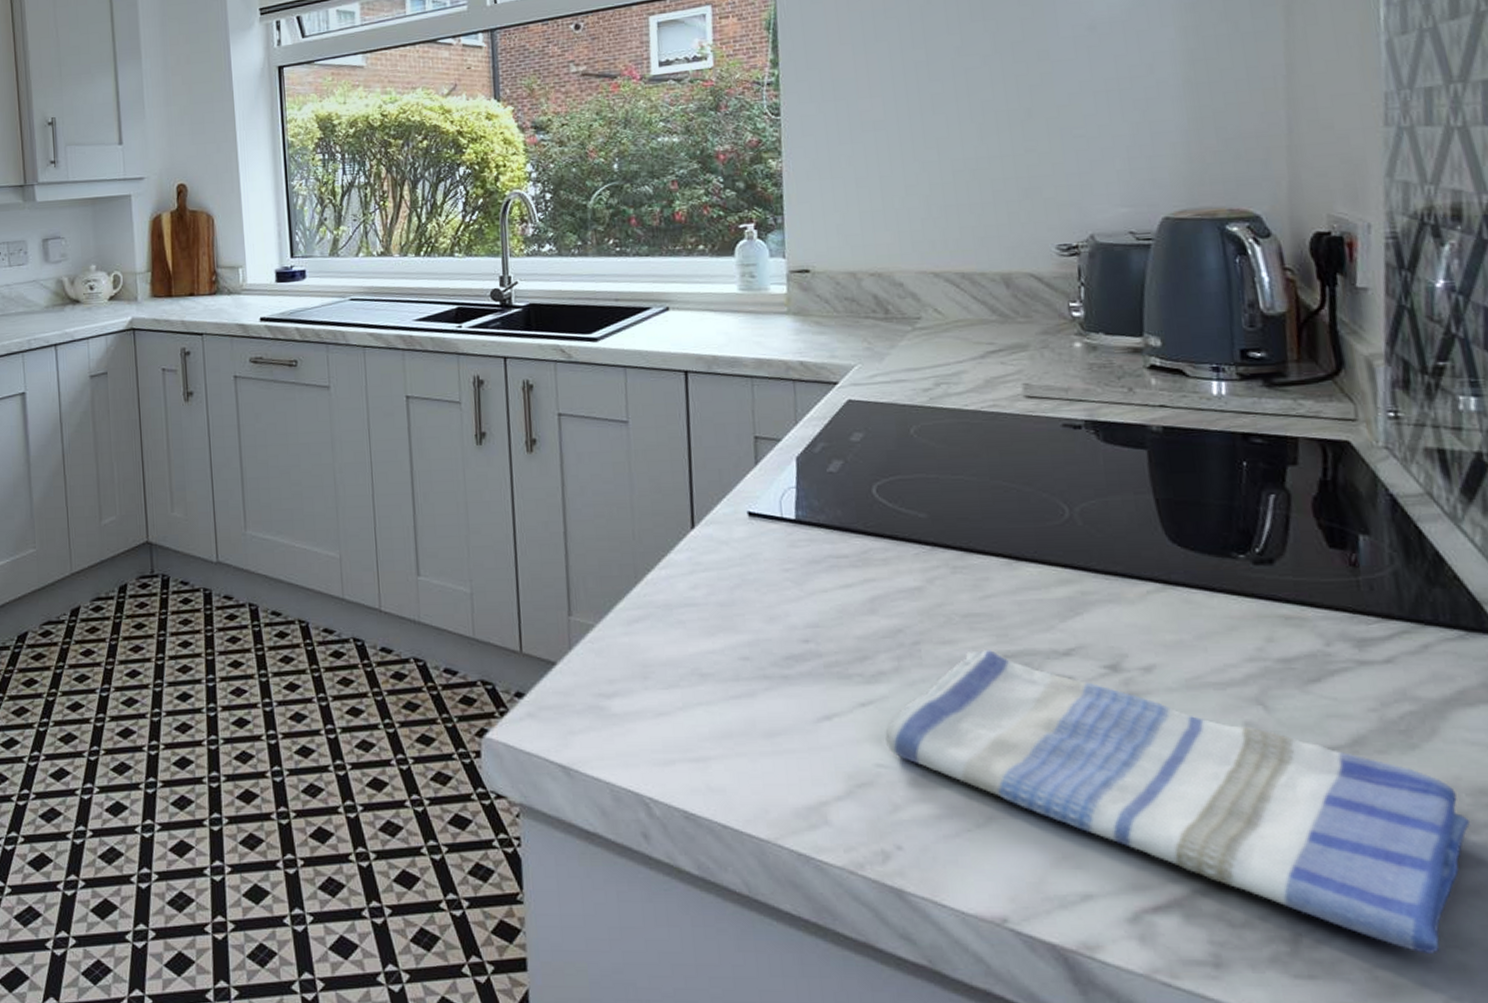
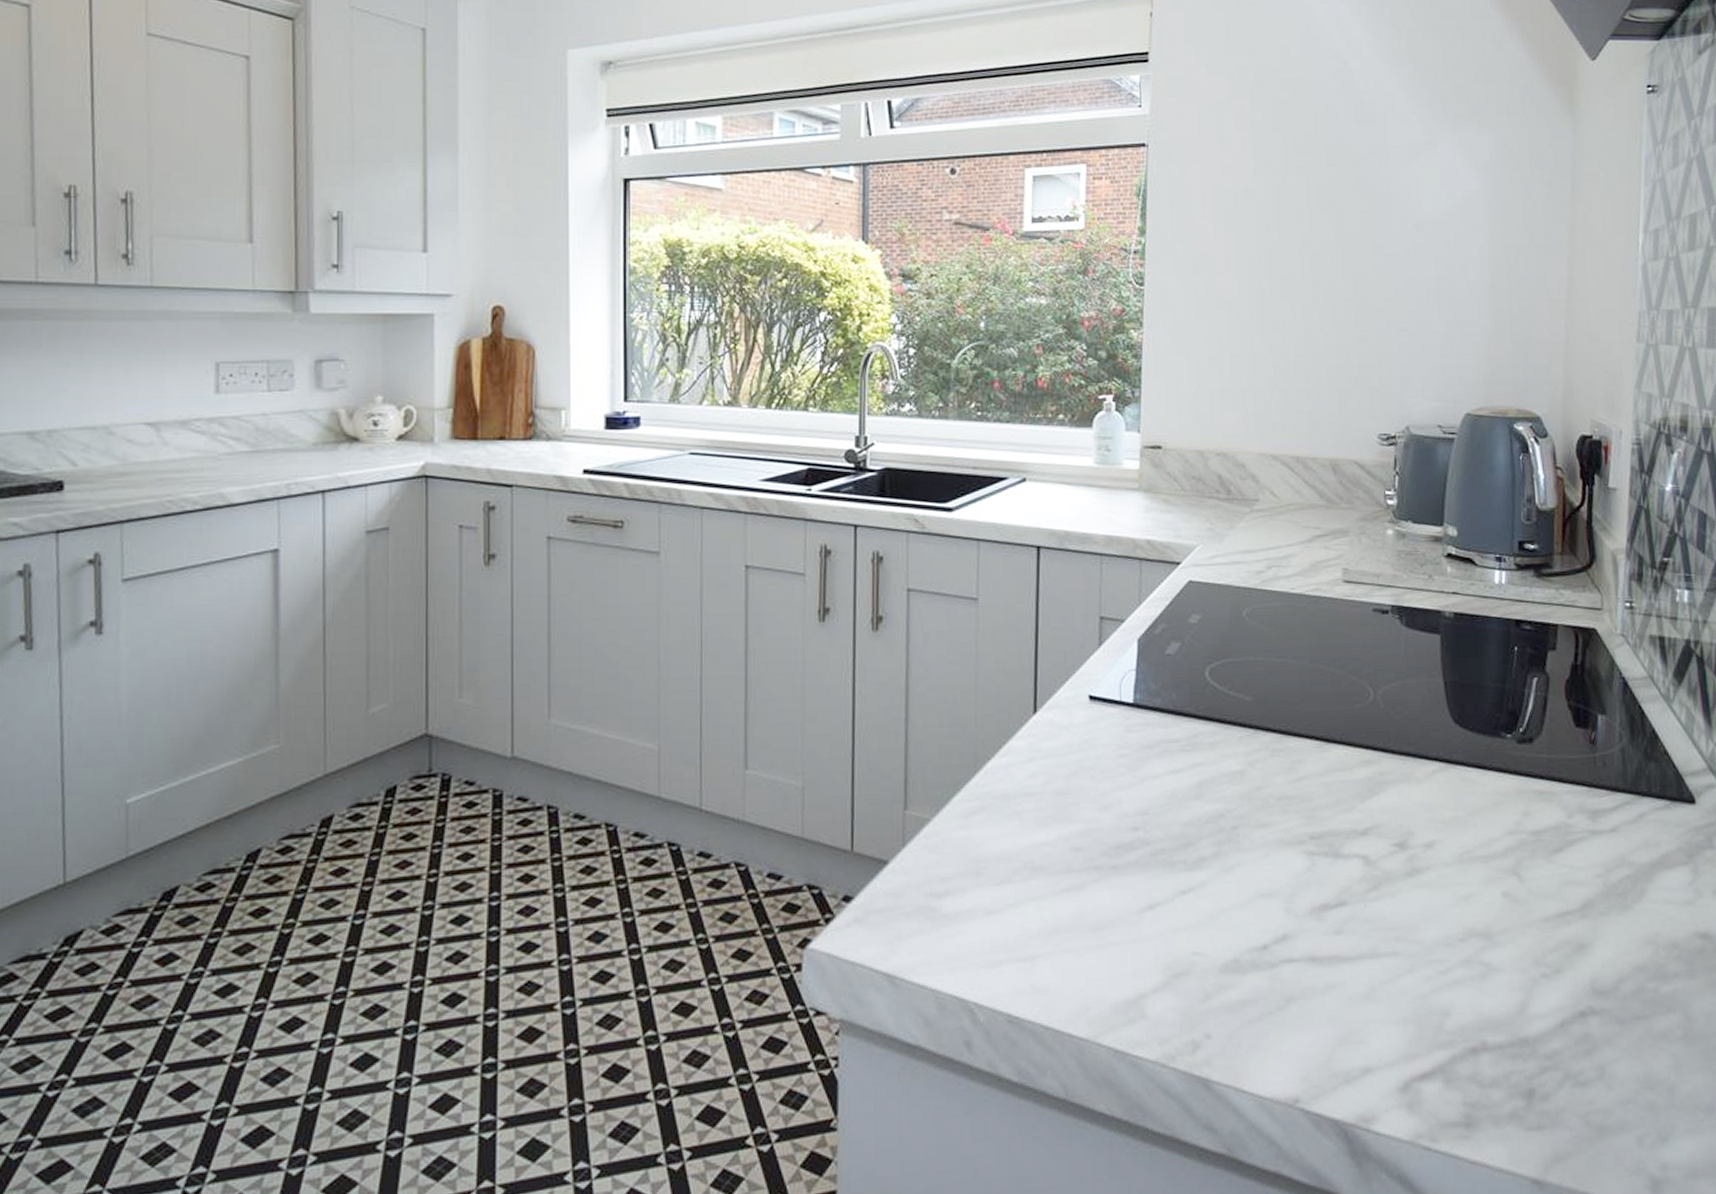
dish towel: present [885,650,1471,954] -> none [1202,832,1665,1097]

